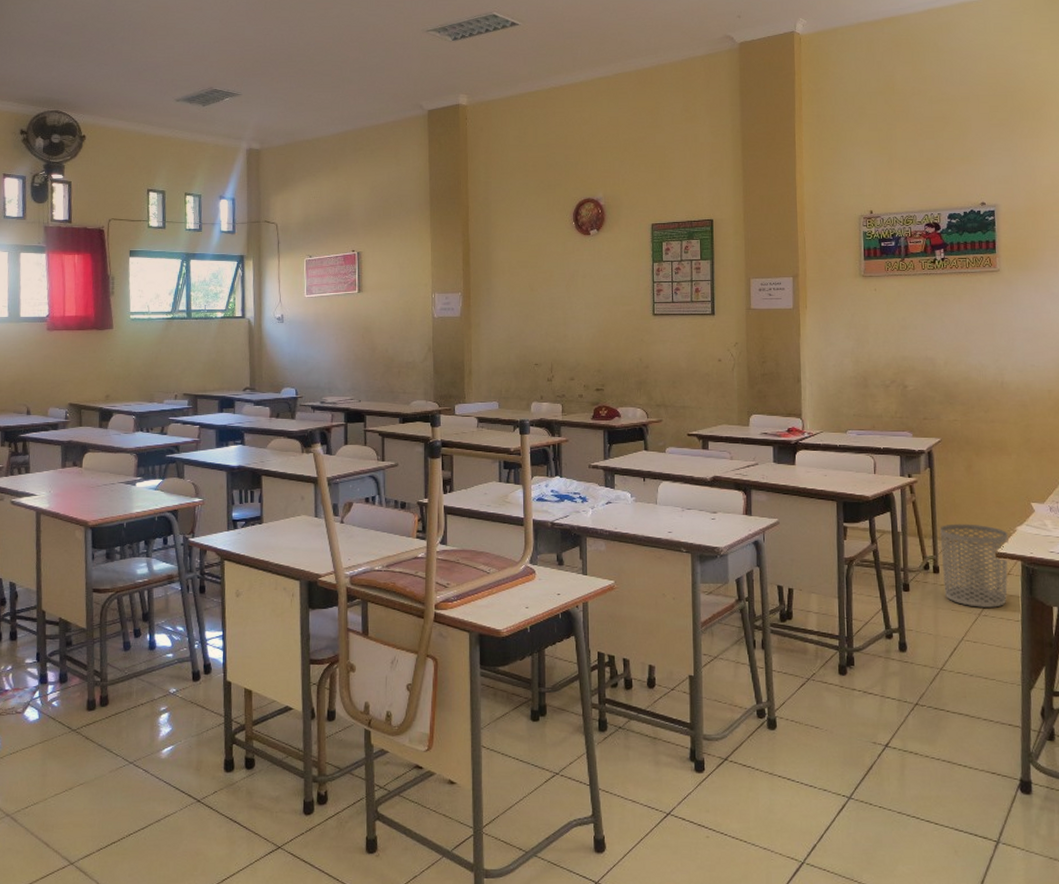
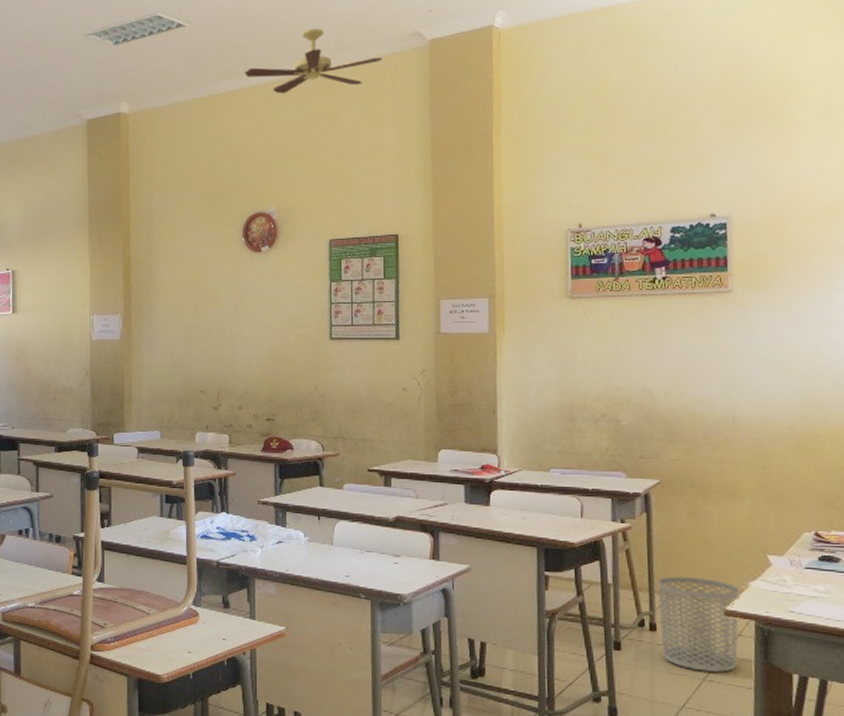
ceiling fan: none [573,29,698,89] -> present [244,28,382,94]

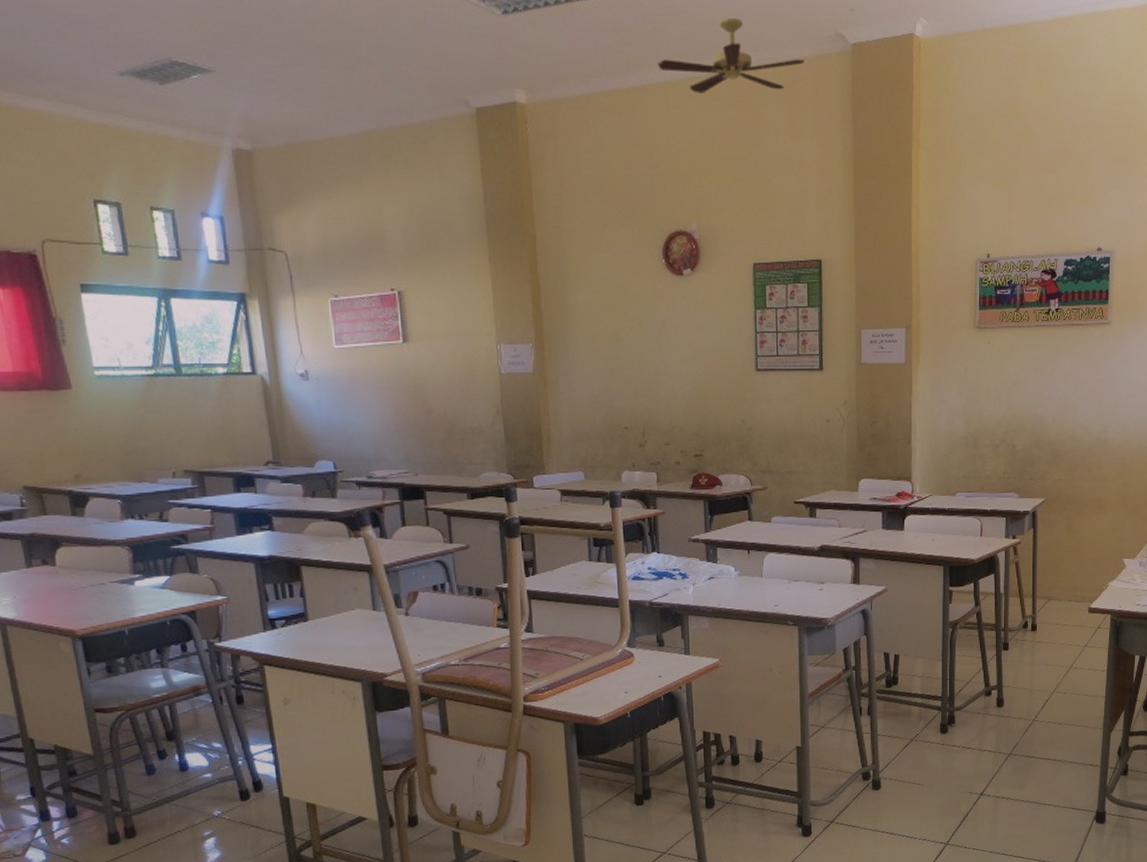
waste bin: present [657,576,740,672] -> none [1039,581,1101,661]

